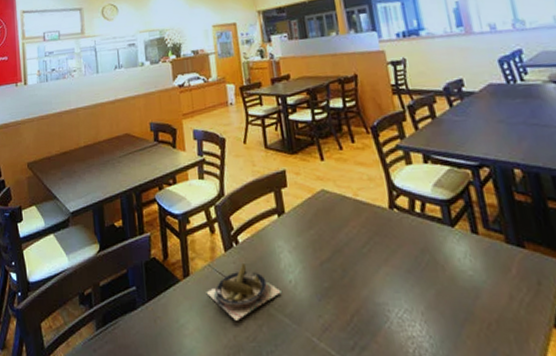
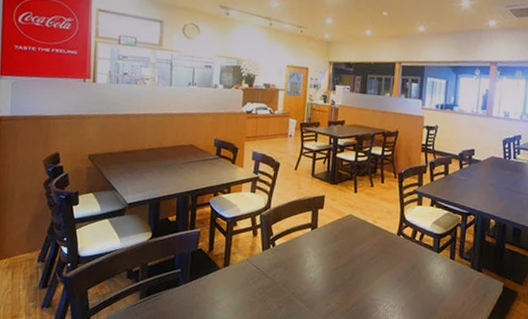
plate: present [206,262,282,321] -> none [241,260,302,302]

